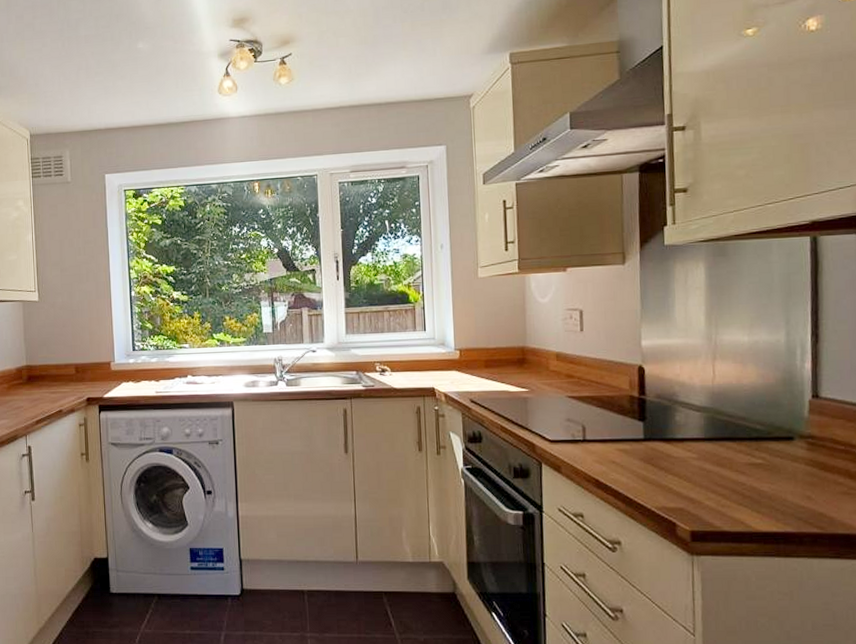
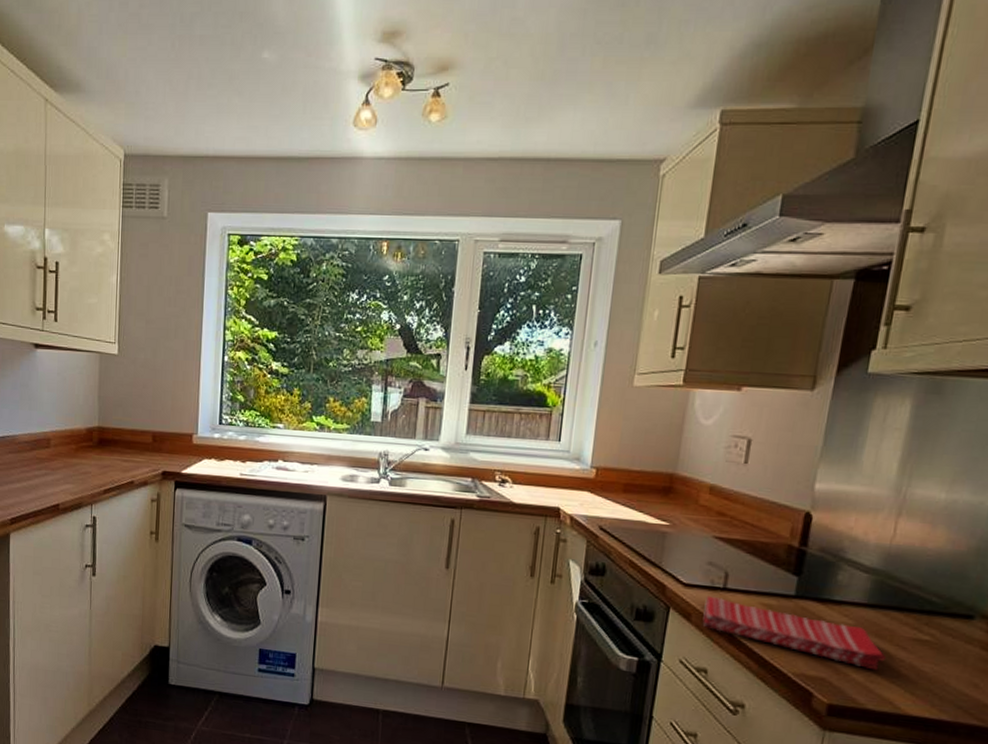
dish towel: none [570,448,730,496] -> present [702,595,886,671]

